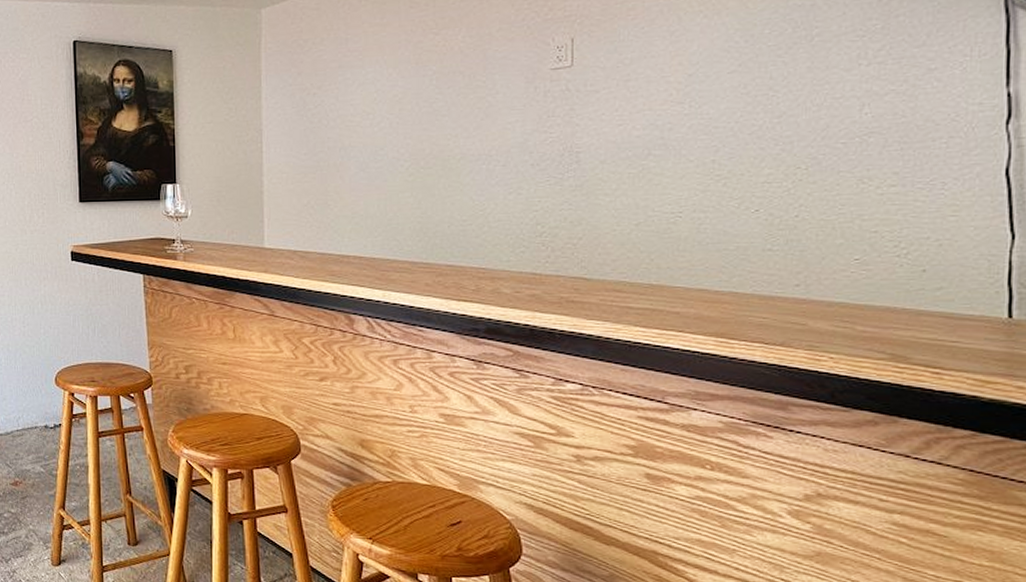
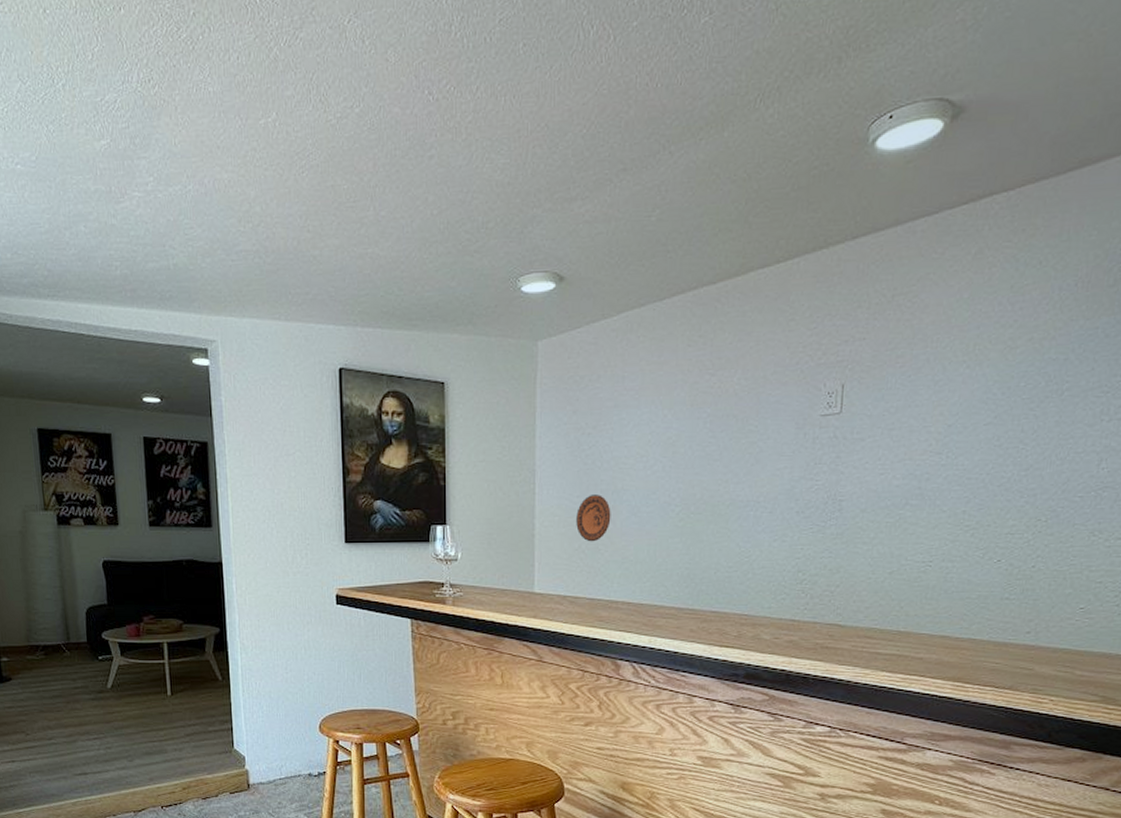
decorative plate: none [304,152,339,198] -> present [576,495,611,542]

